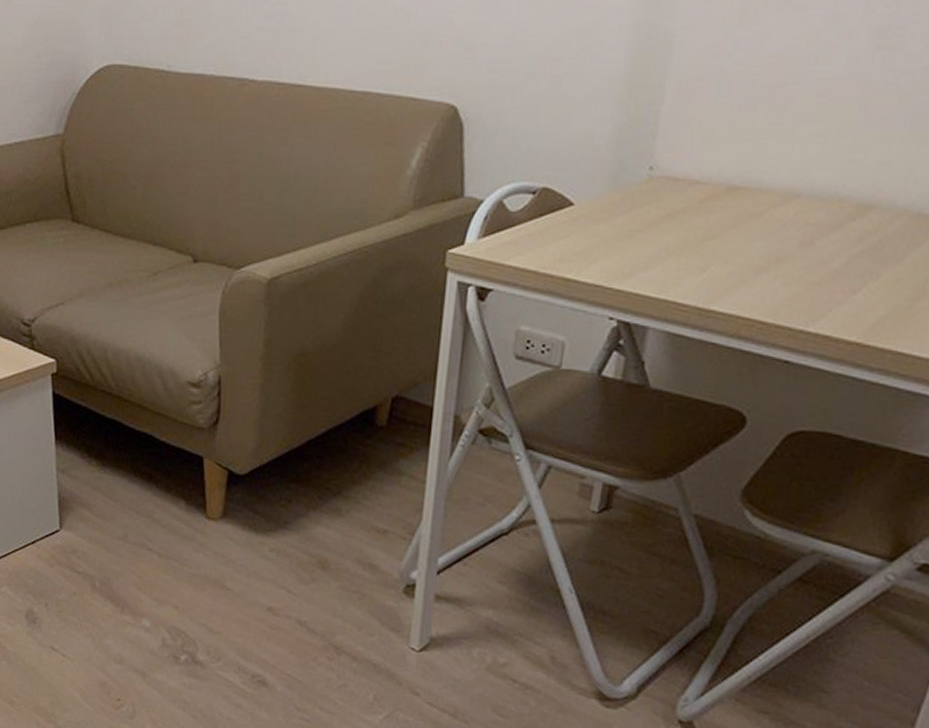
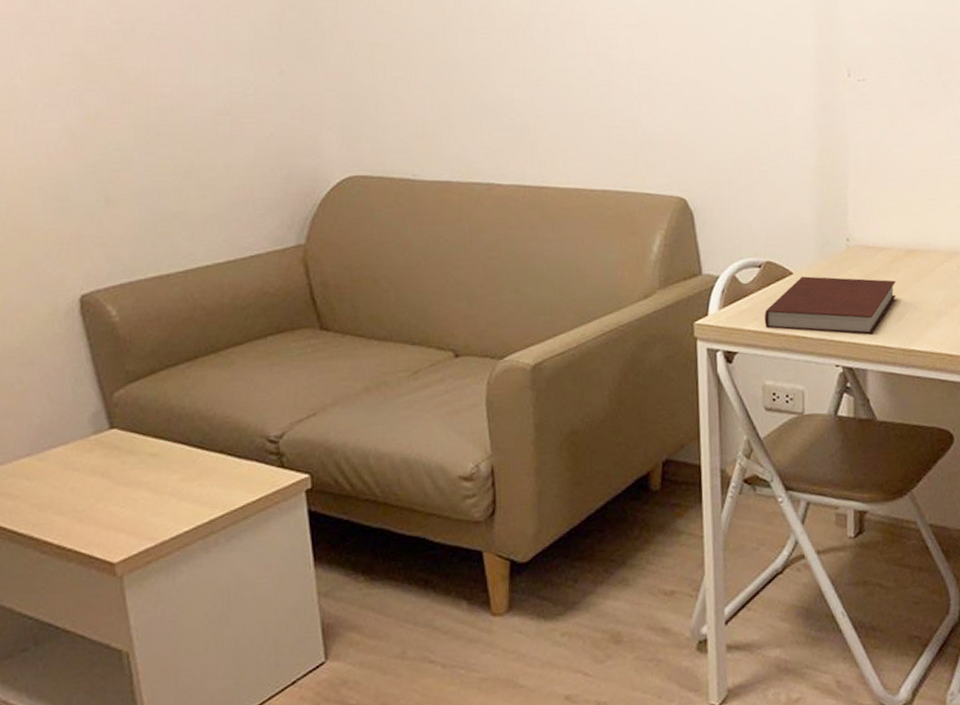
notebook: none [529,209,707,287] -> present [764,276,896,335]

